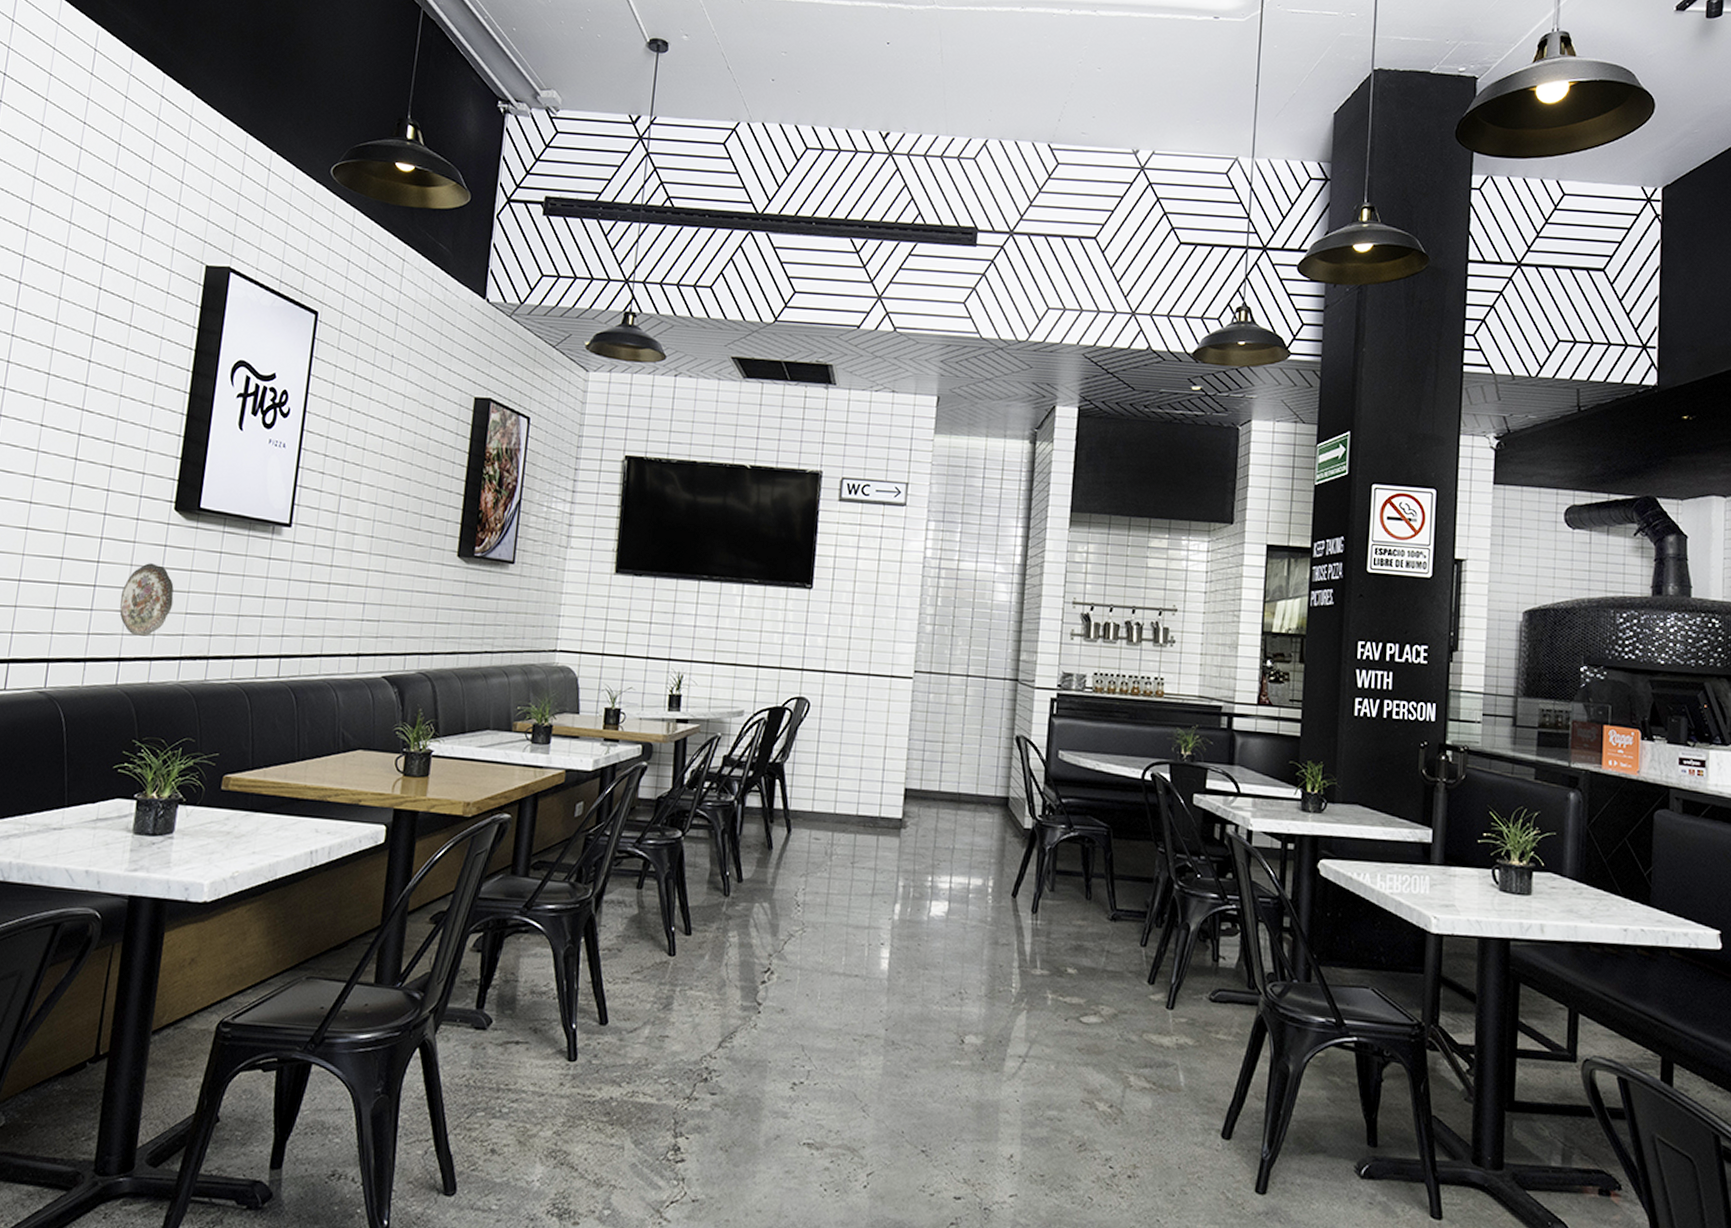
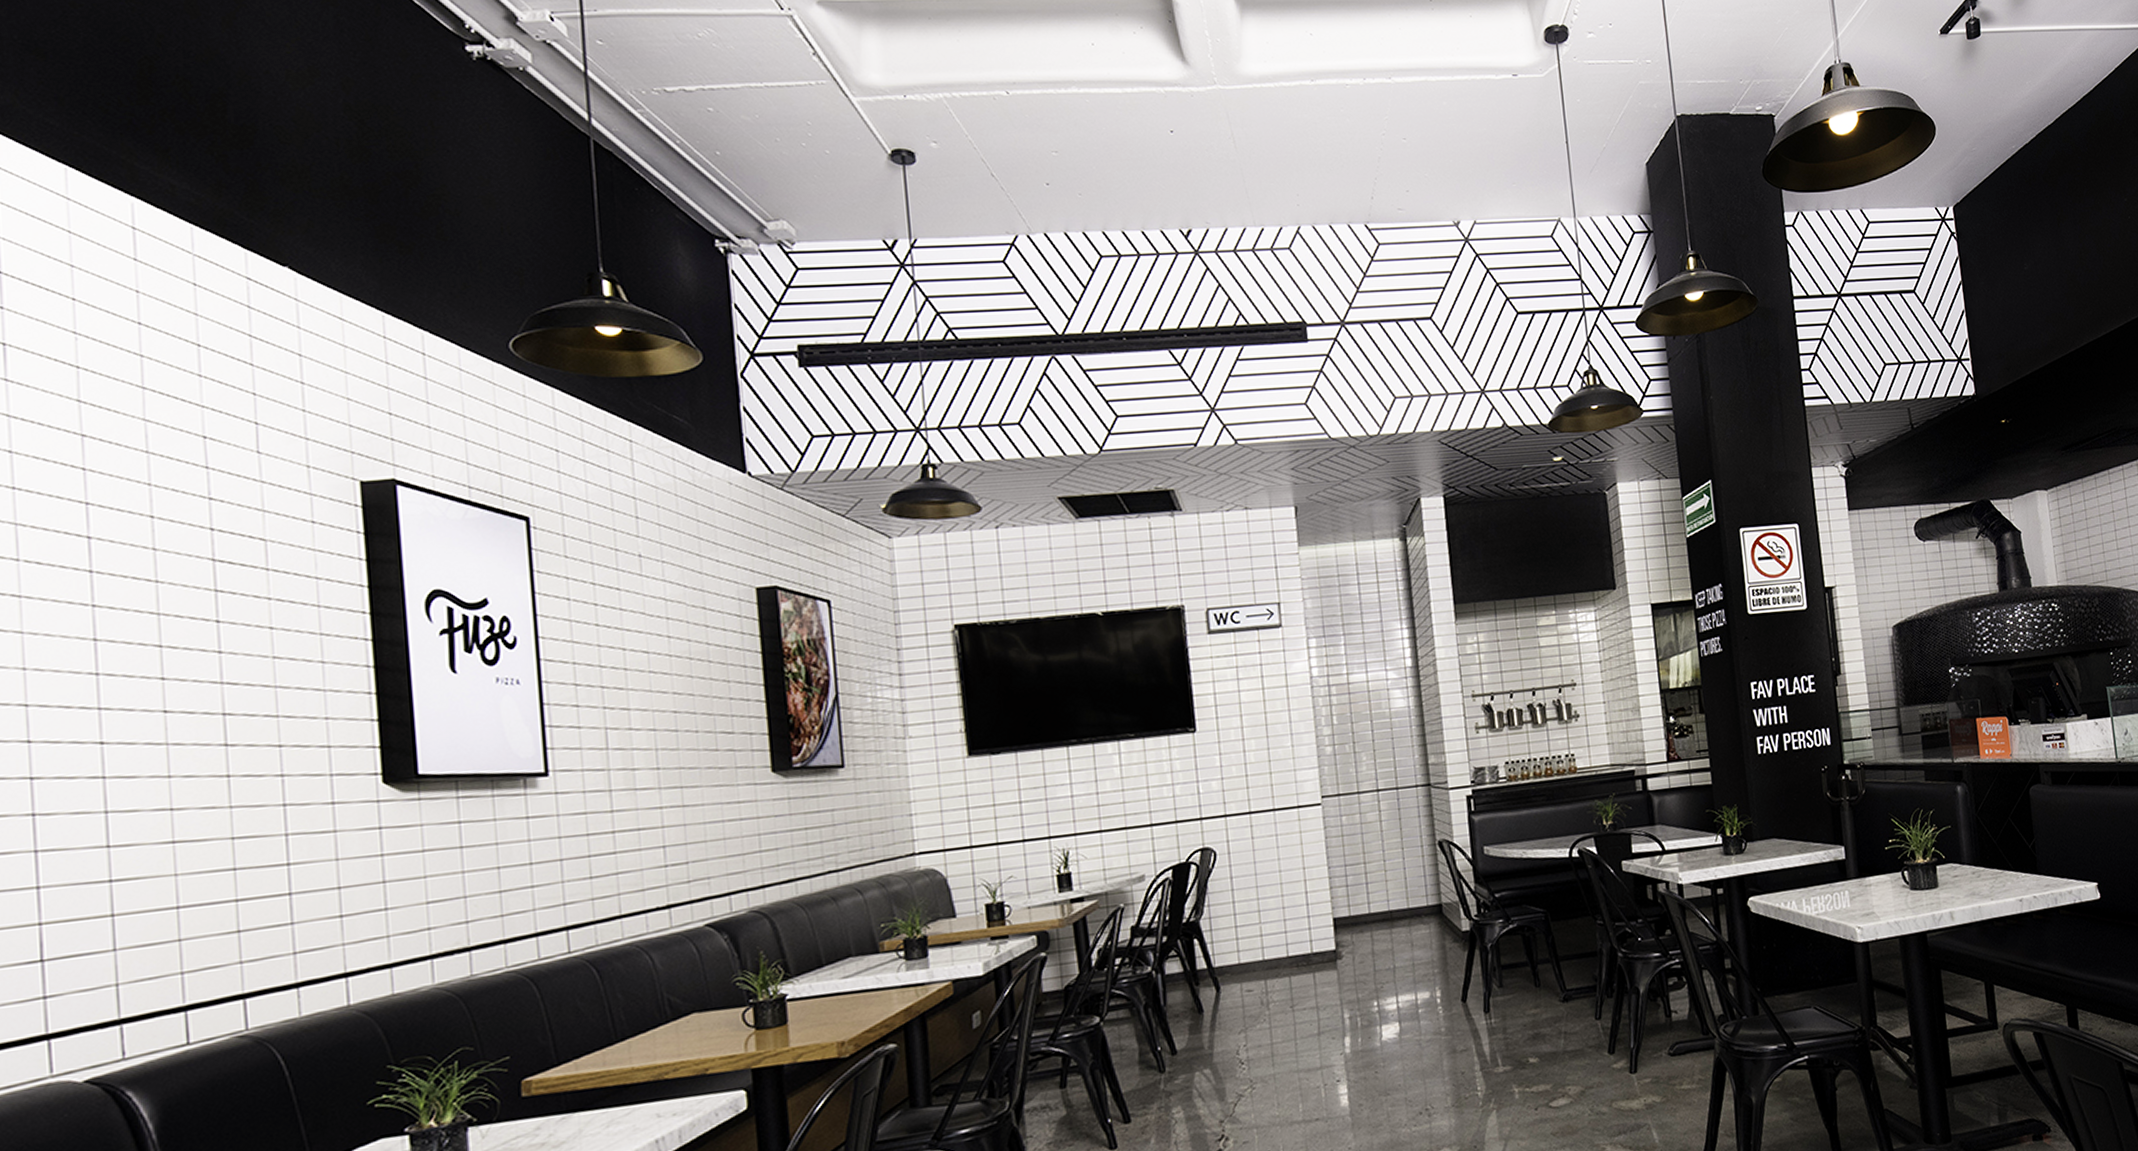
decorative plate: present [119,563,174,636] -> none [330,852,407,943]

